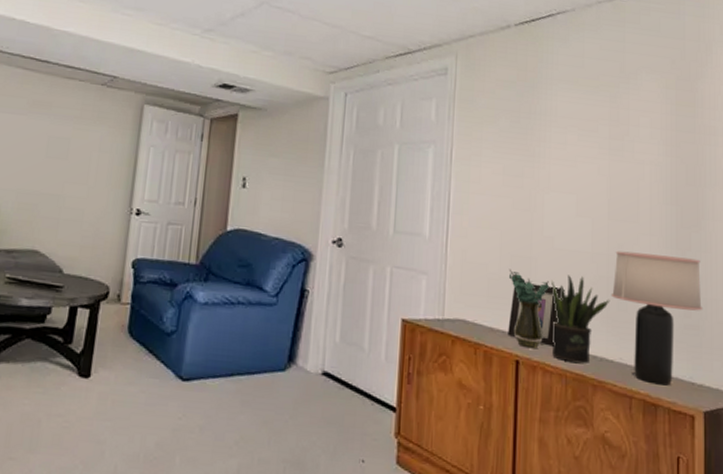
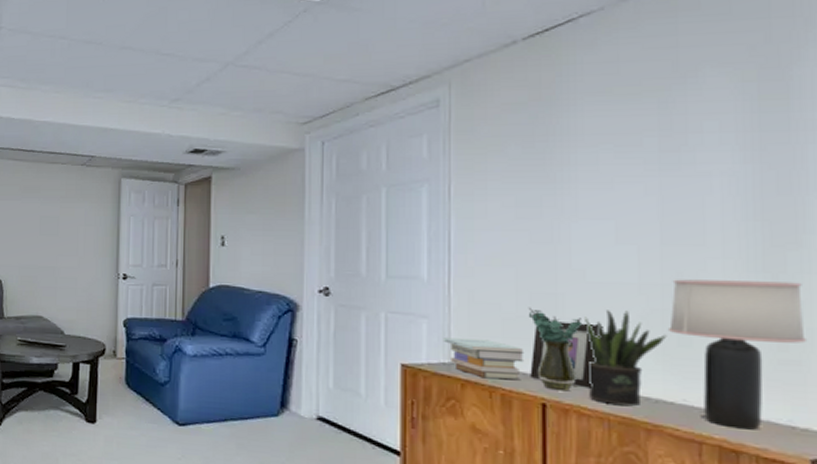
books: none [438,294,504,338] -> present [443,337,525,381]

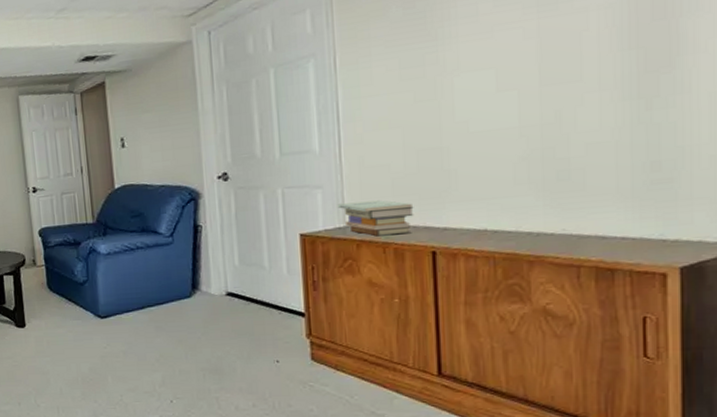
vase: present [528,307,581,392] -> none [415,164,466,239]
picture frame: present [530,321,603,388] -> none [419,171,487,232]
potted plant: present [585,310,667,407] -> none [469,154,547,244]
table lamp: present [667,279,808,430] -> none [547,103,679,249]

